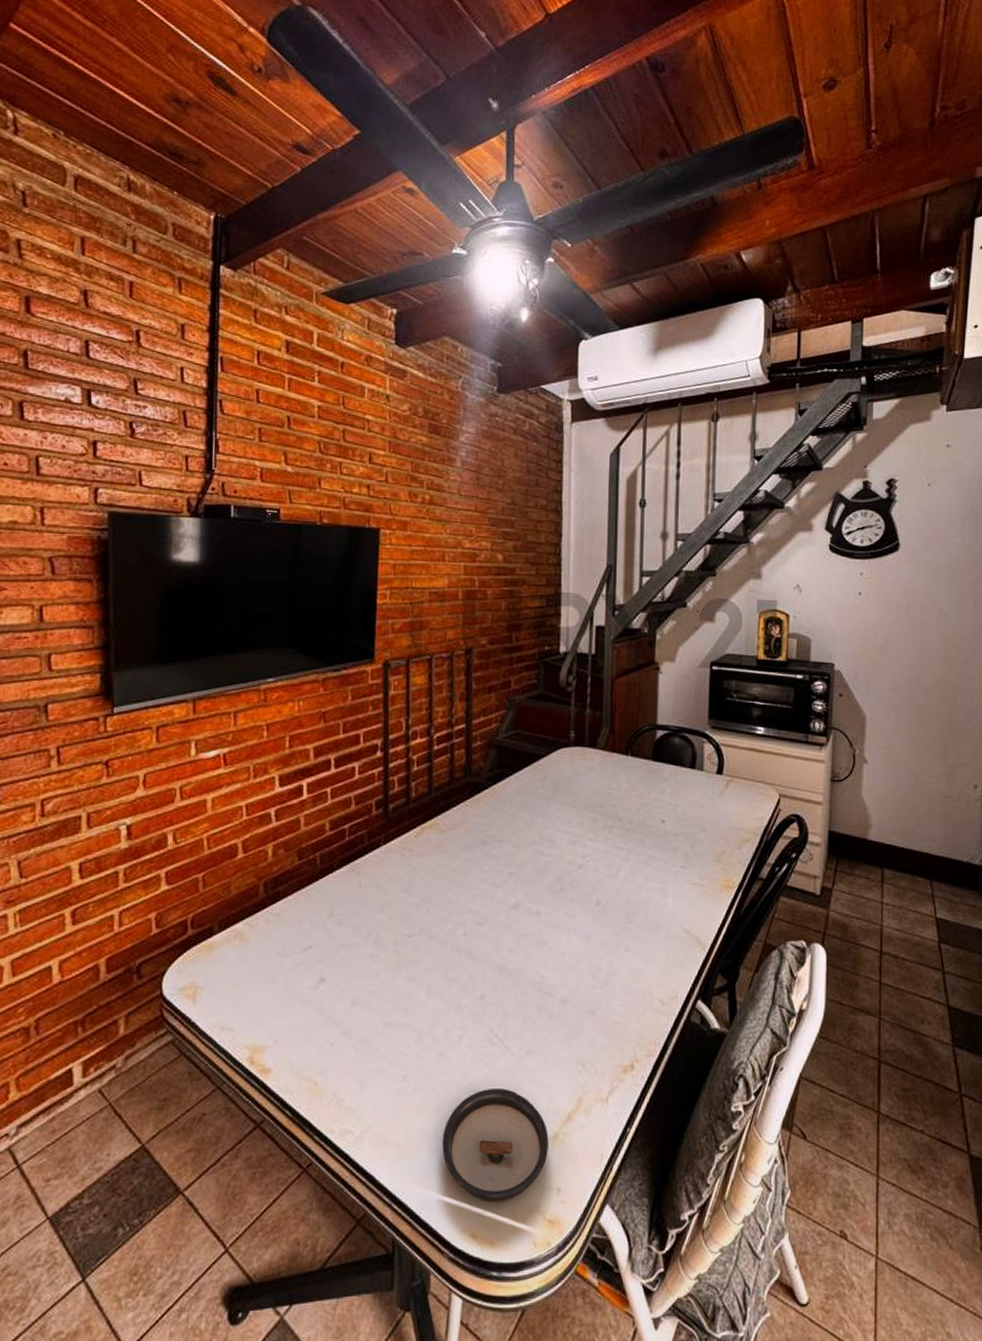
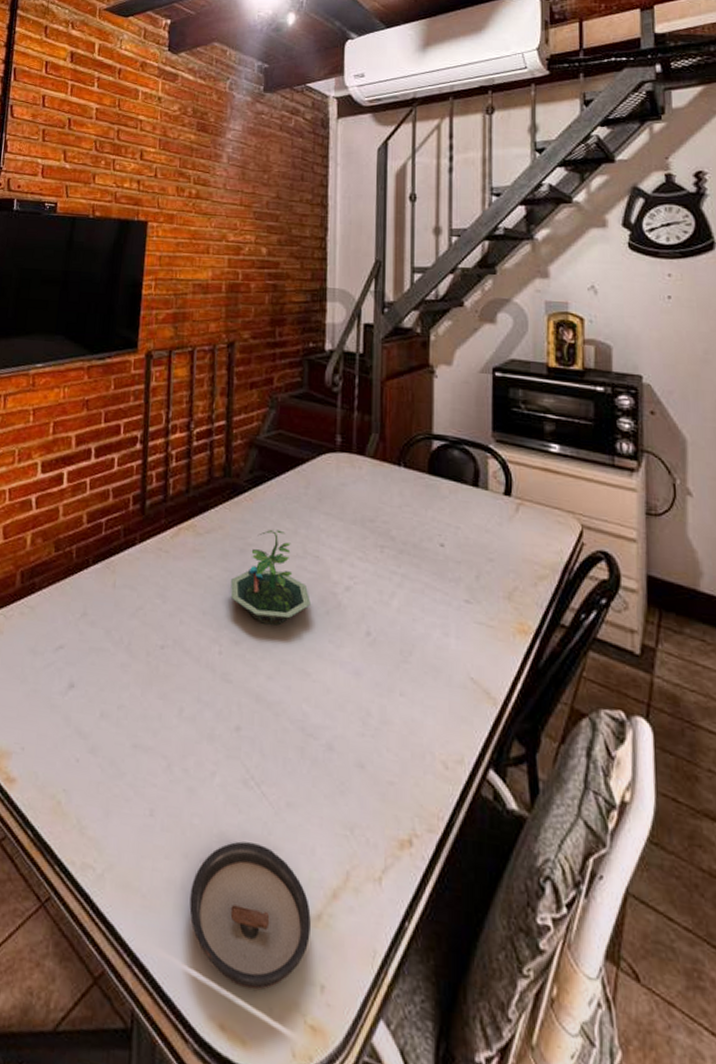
terrarium: none [473,820,547,905] -> present [230,529,311,626]

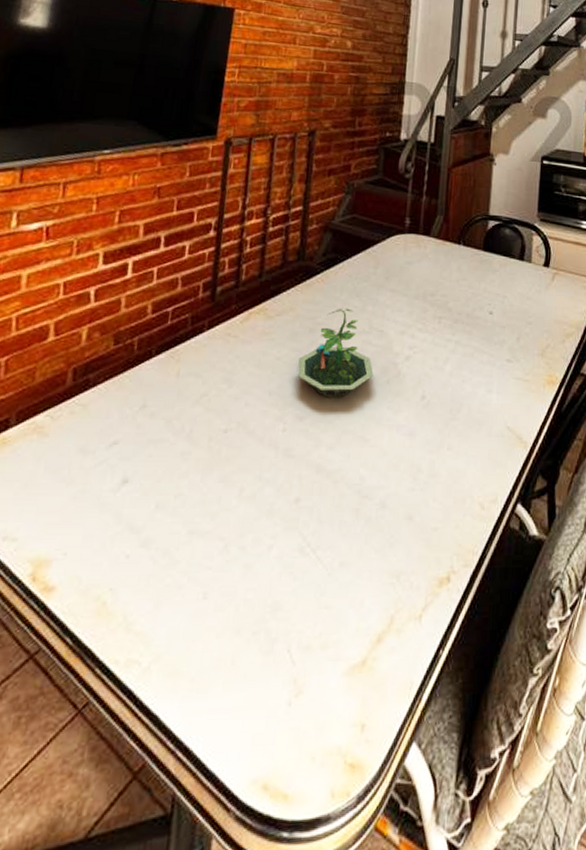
saucer: present [189,841,311,990] -> none [238,606,356,745]

